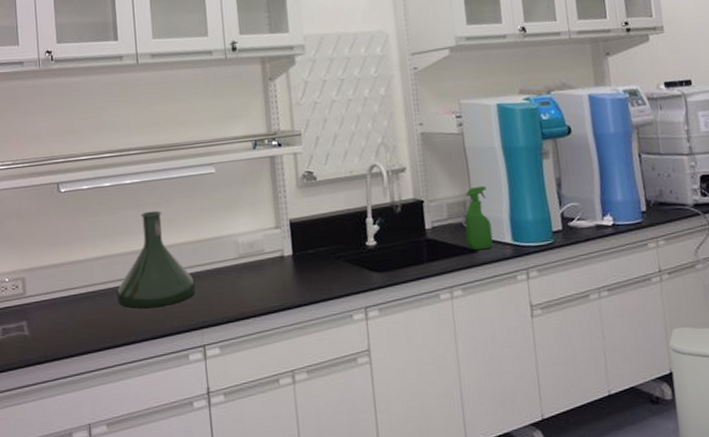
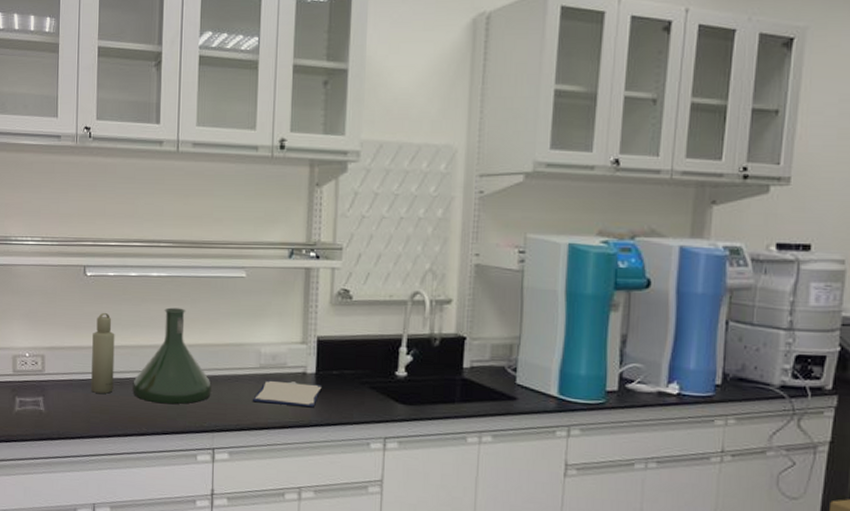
bottle: none [72,225,98,309] -> present [91,312,115,394]
notepad: none [236,265,300,292] -> present [253,380,322,408]
spray bottle: present [464,185,494,251] -> none [505,330,539,399]

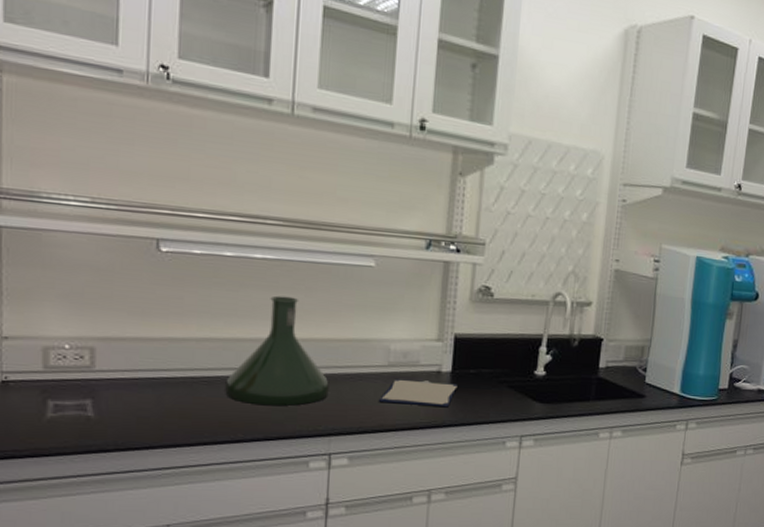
bottle: present [91,312,115,394] -> none [165,297,202,396]

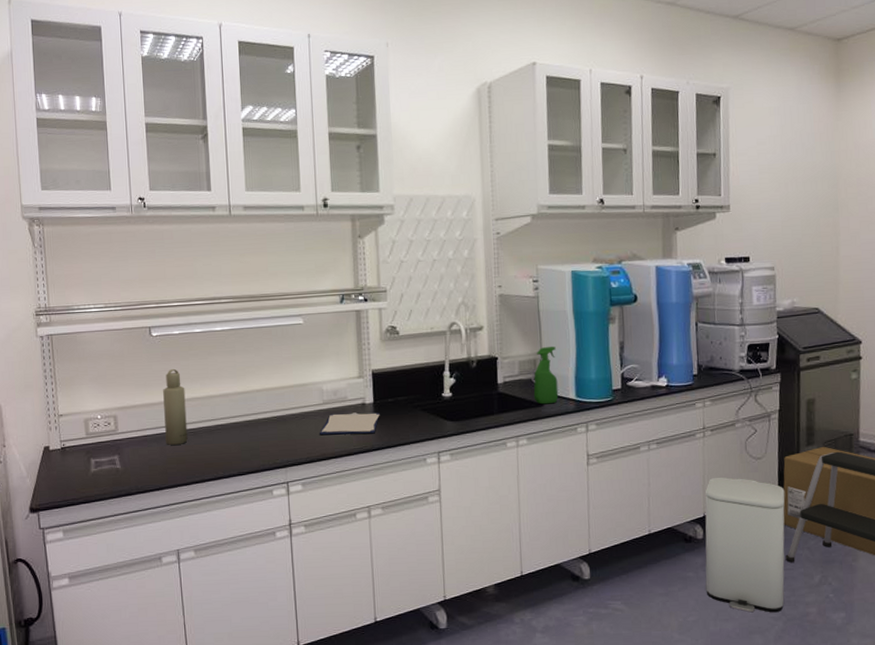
bottle: none [165,297,202,396] -> present [163,368,188,446]
flask: present [225,295,329,406] -> none [206,357,281,447]
spray bottle: none [636,334,667,397] -> present [533,346,559,405]

